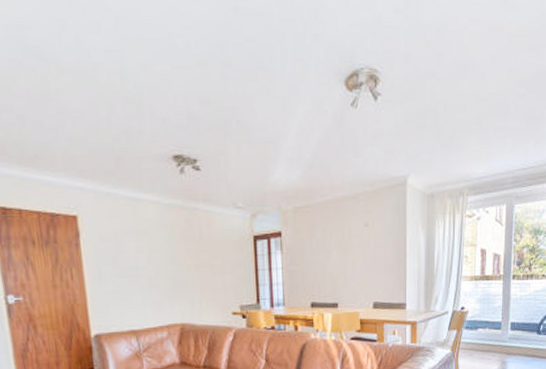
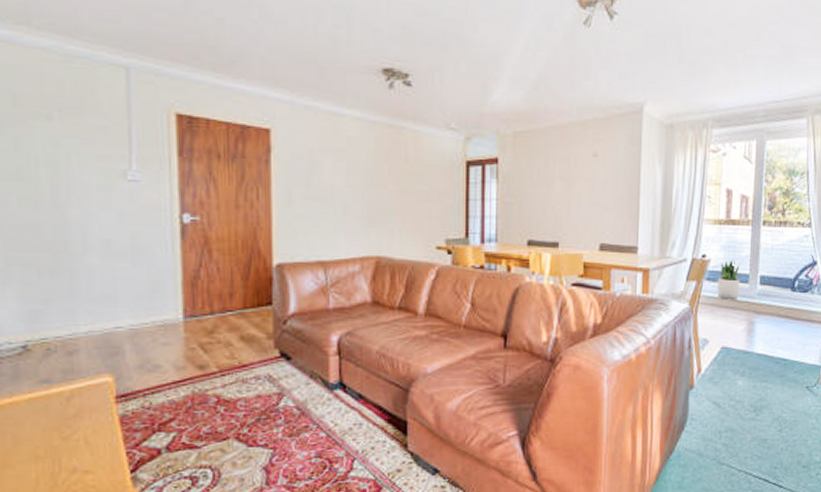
planter: none [475,310,493,344] -> present [717,260,740,299]

